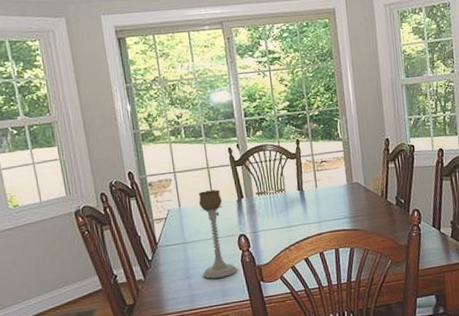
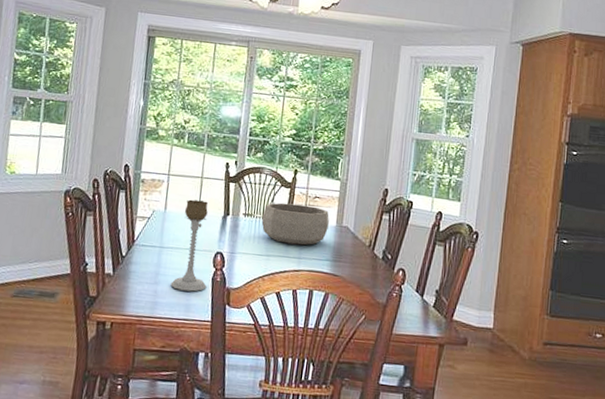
decorative bowl: none [275,170,340,212] -> present [261,202,330,246]

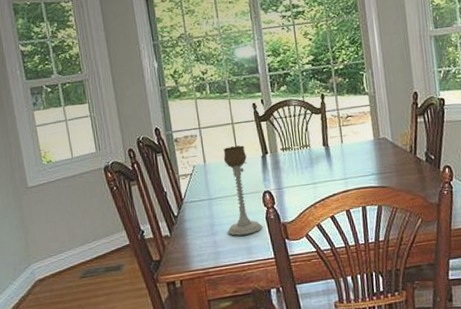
decorative bowl: present [261,202,330,246] -> none [299,125,367,168]

